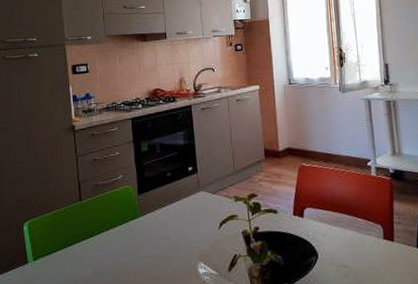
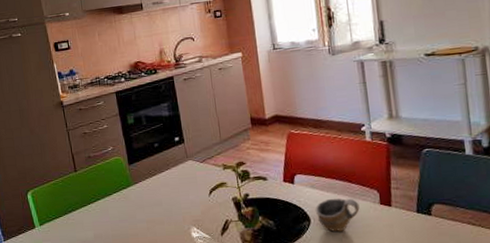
cup: none [322,232,365,267] -> present [315,198,360,232]

